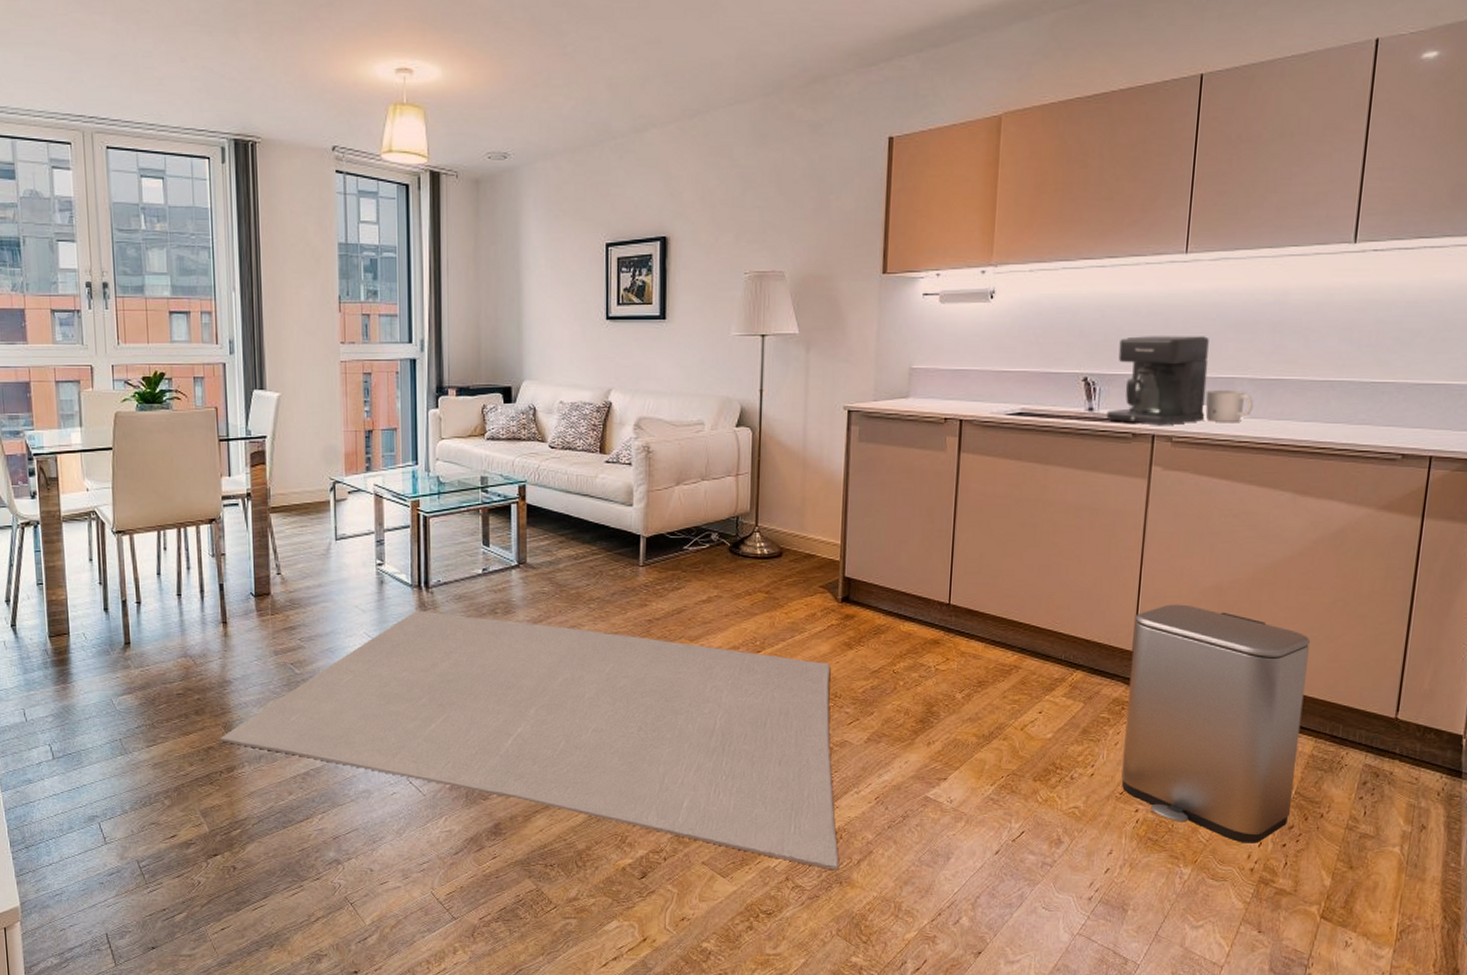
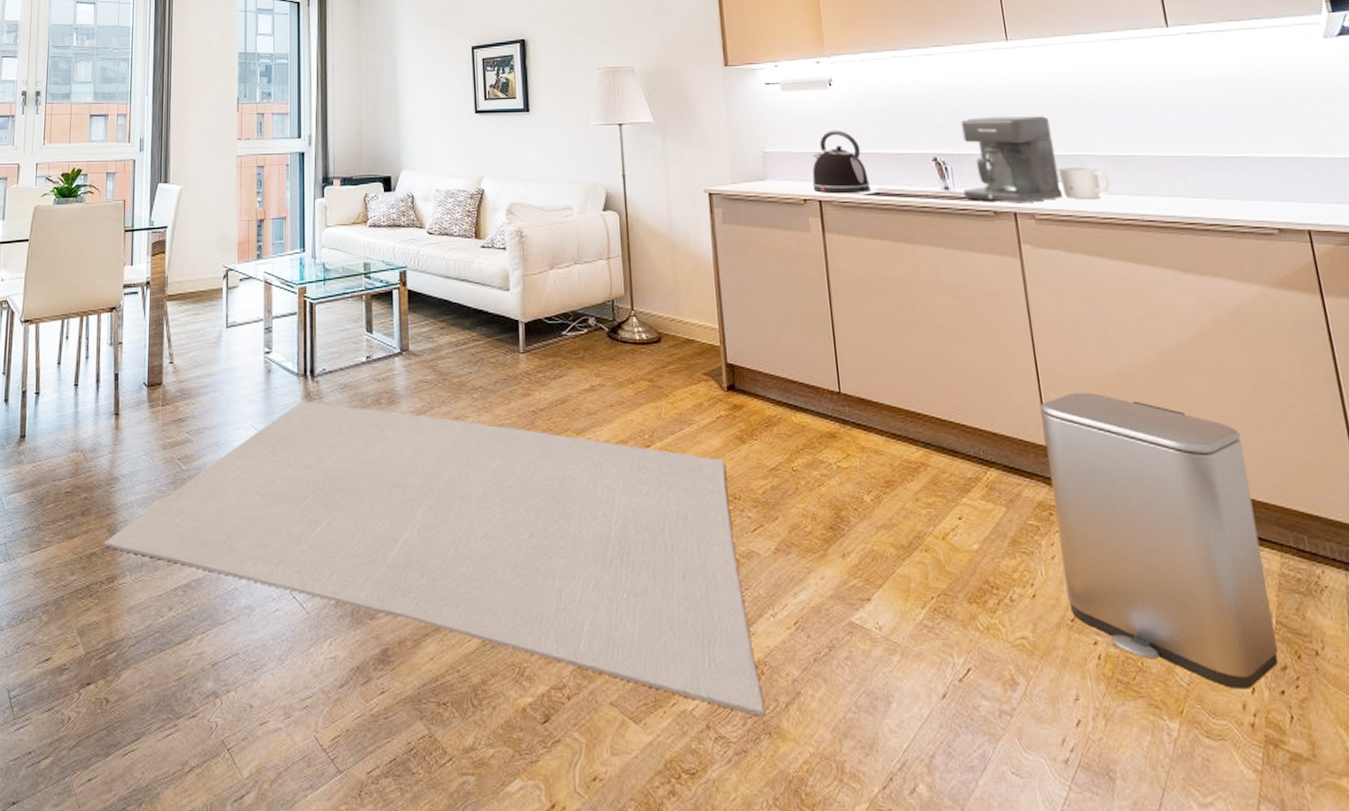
kettle: none [956,347,1015,412] -> present [812,130,871,193]

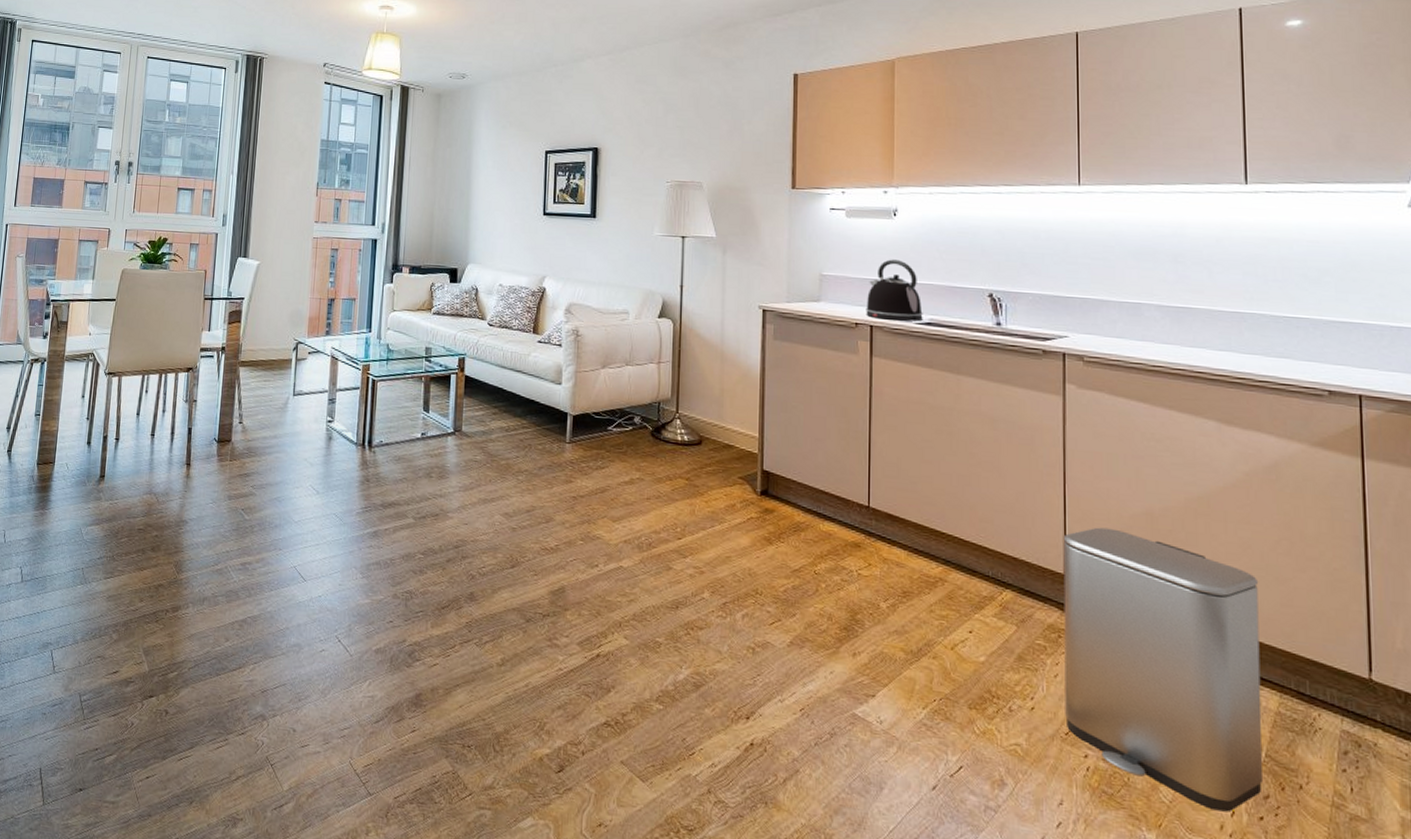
rug: present [103,401,766,717] -> none [170,468,764,789]
coffee maker: present [961,115,1064,204] -> none [1014,258,1115,345]
mug: present [1058,166,1110,199] -> none [1113,313,1164,346]

